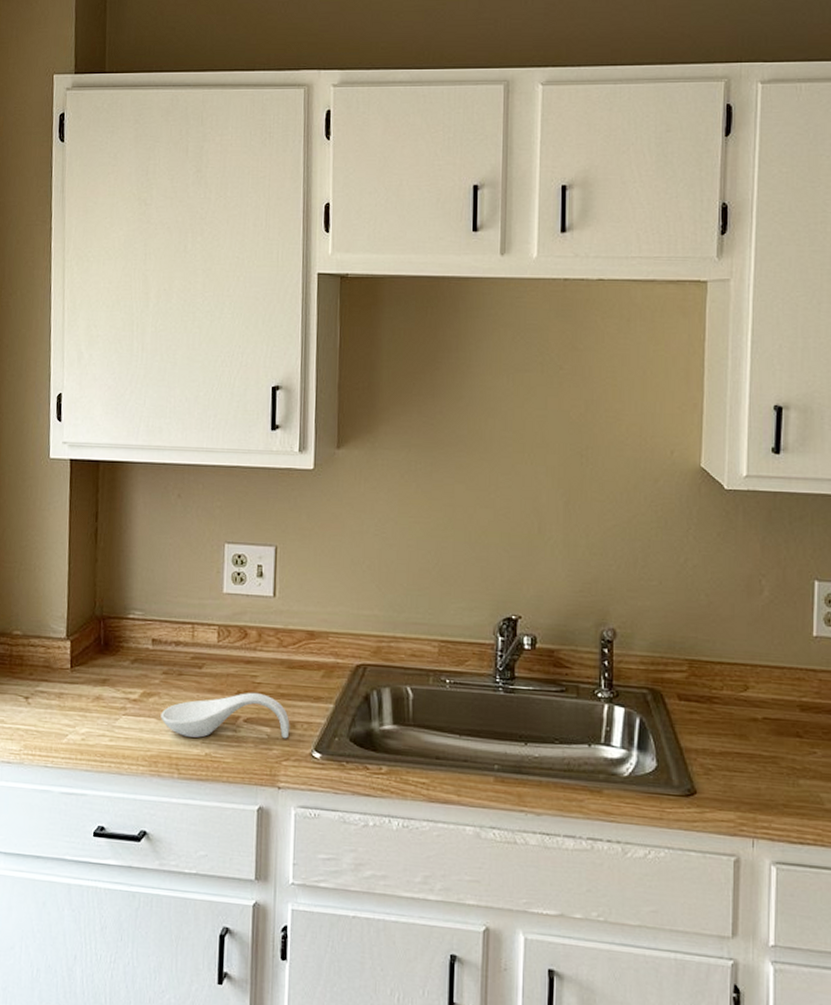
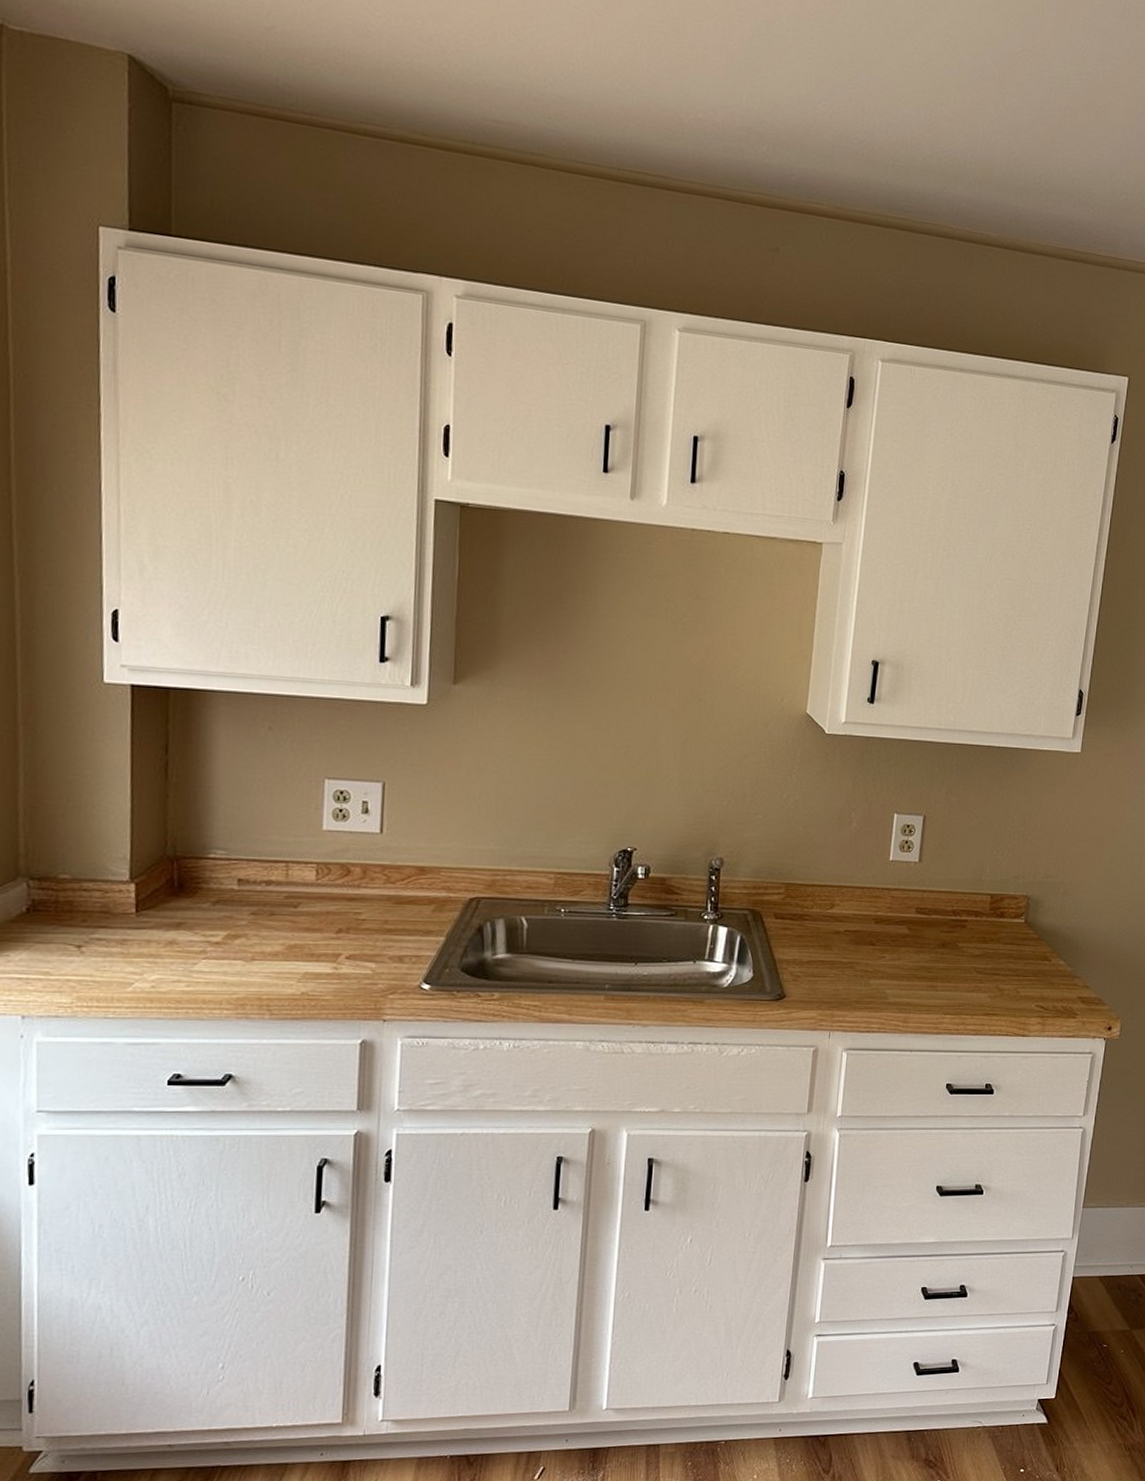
spoon rest: present [160,692,290,739] -> none [248,929,397,977]

